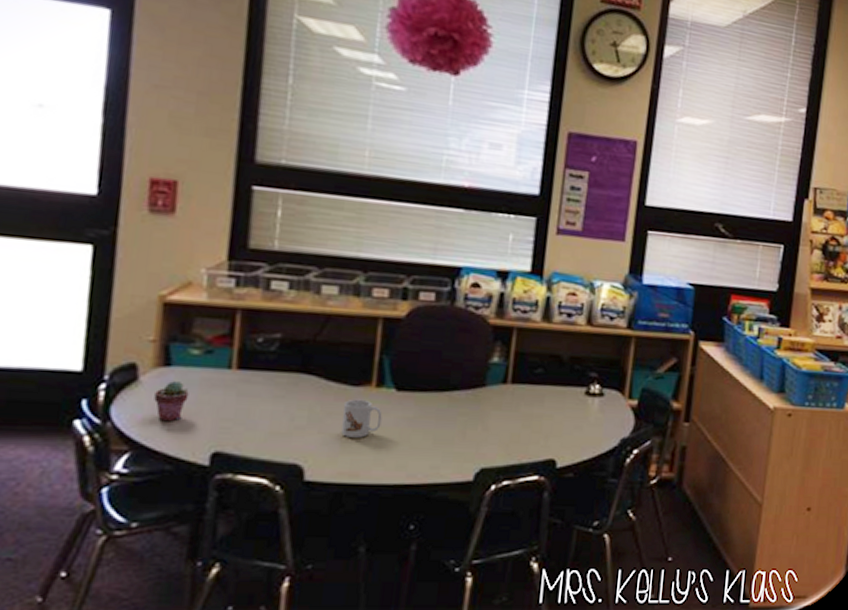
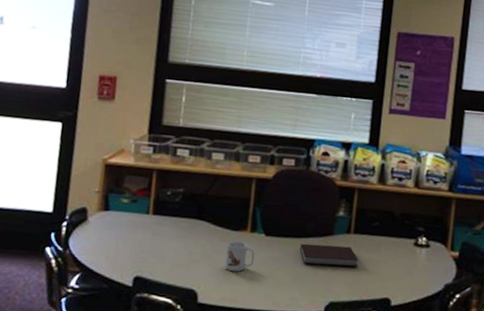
potted succulent: present [154,381,189,422] -> none [97,222,120,252]
notebook: none [442,398,517,425] -> present [300,243,358,268]

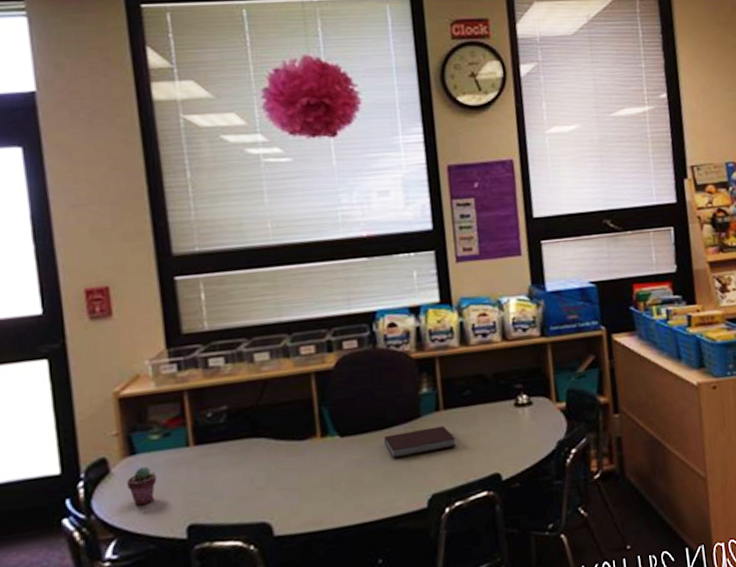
potted succulent: none [97,222,120,252] -> present [127,467,157,506]
mug: present [225,241,255,272] -> none [295,451,333,489]

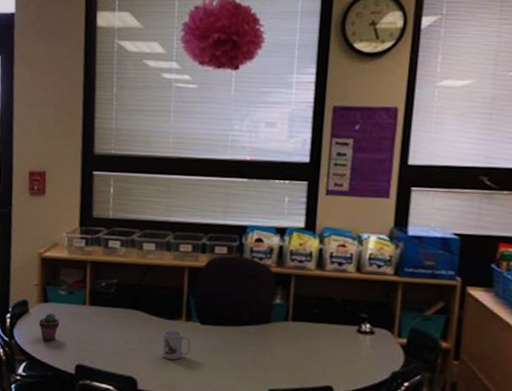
mug: none [295,451,333,489] -> present [162,330,191,360]
notebook: present [384,425,456,459] -> none [236,331,297,355]

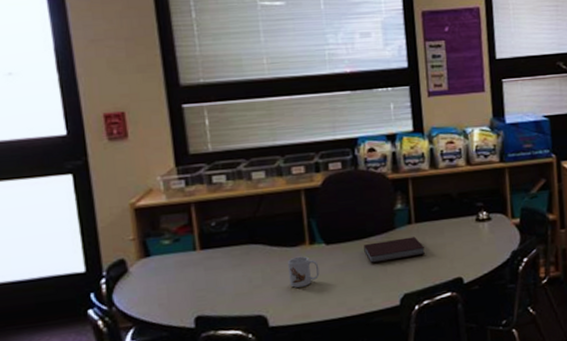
potted succulent: present [39,313,60,341] -> none [143,267,169,300]
notebook: none [236,331,297,355] -> present [364,236,425,264]

